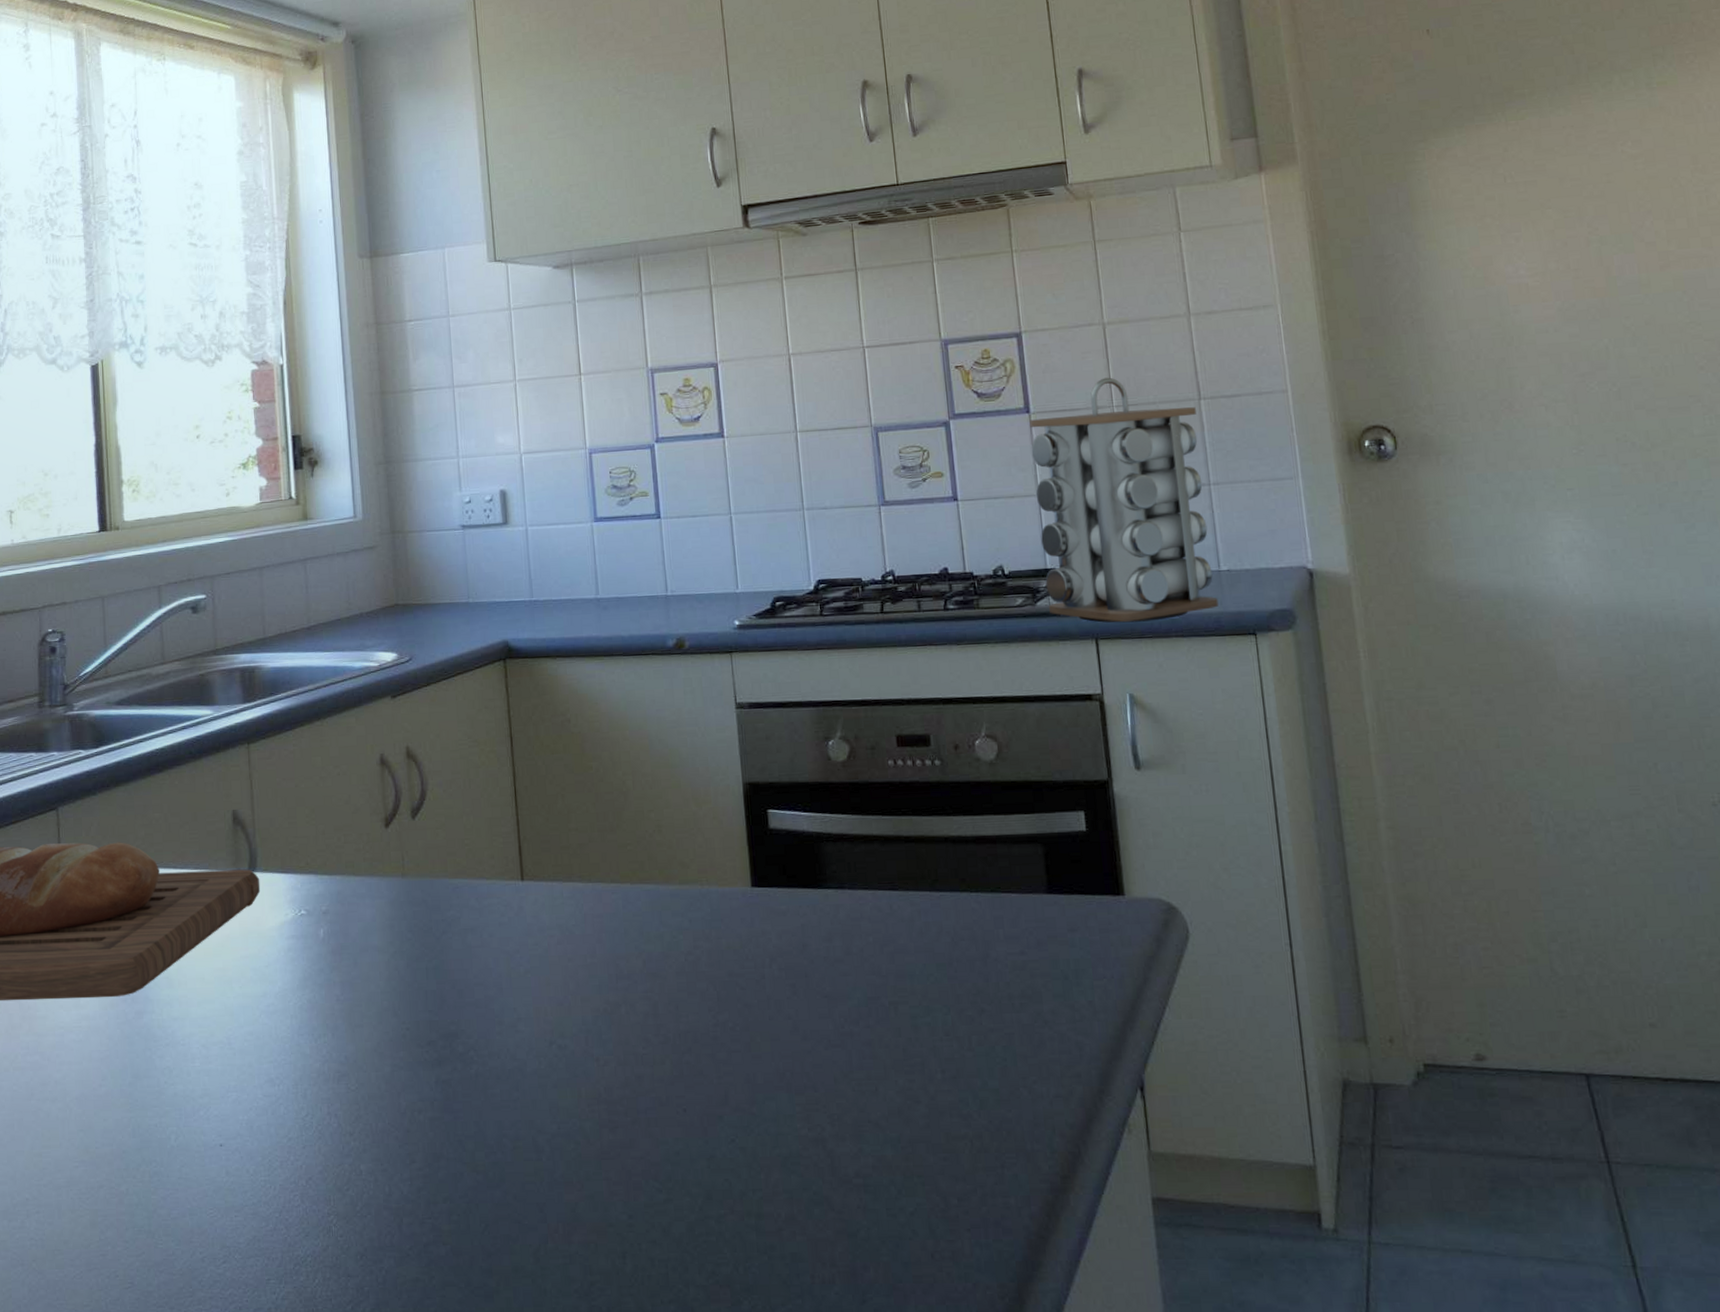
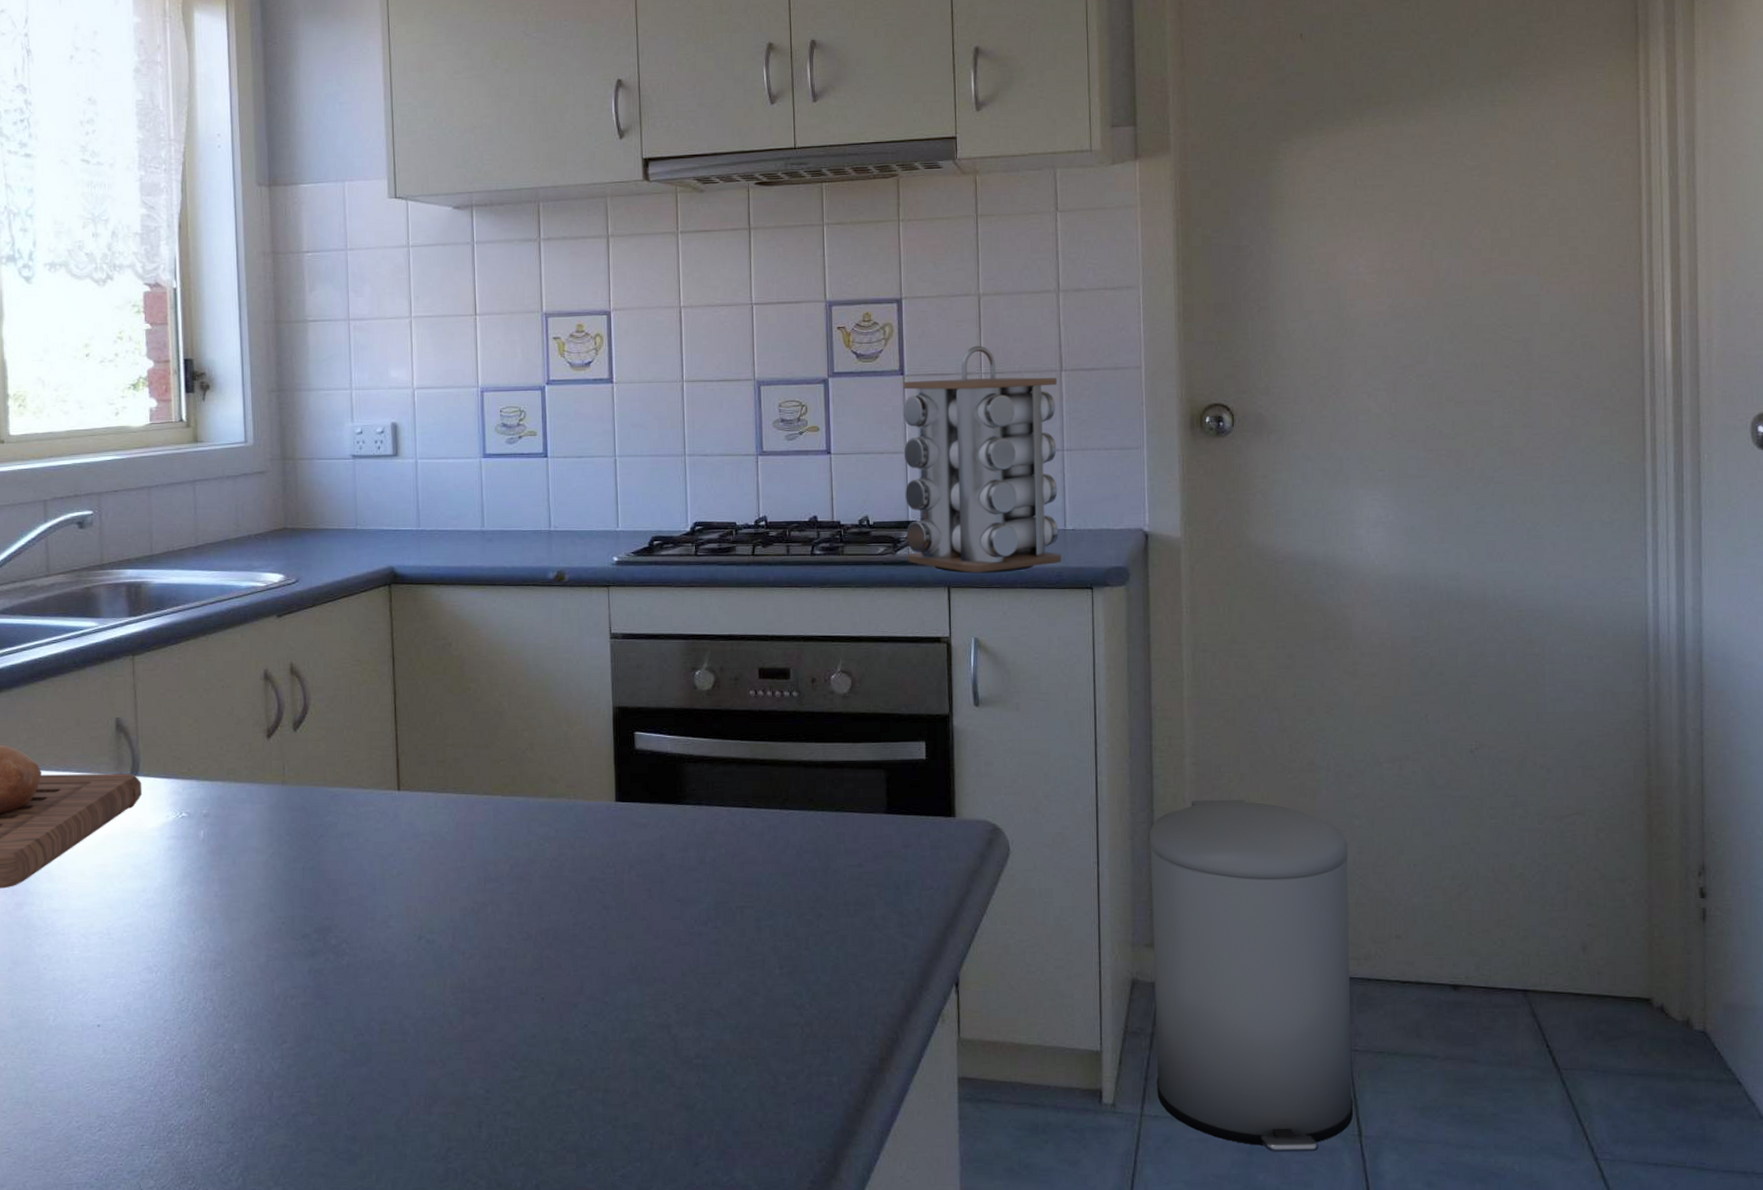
pedal bin: none [1346,867,1623,1287] -> present [1150,799,1354,1152]

